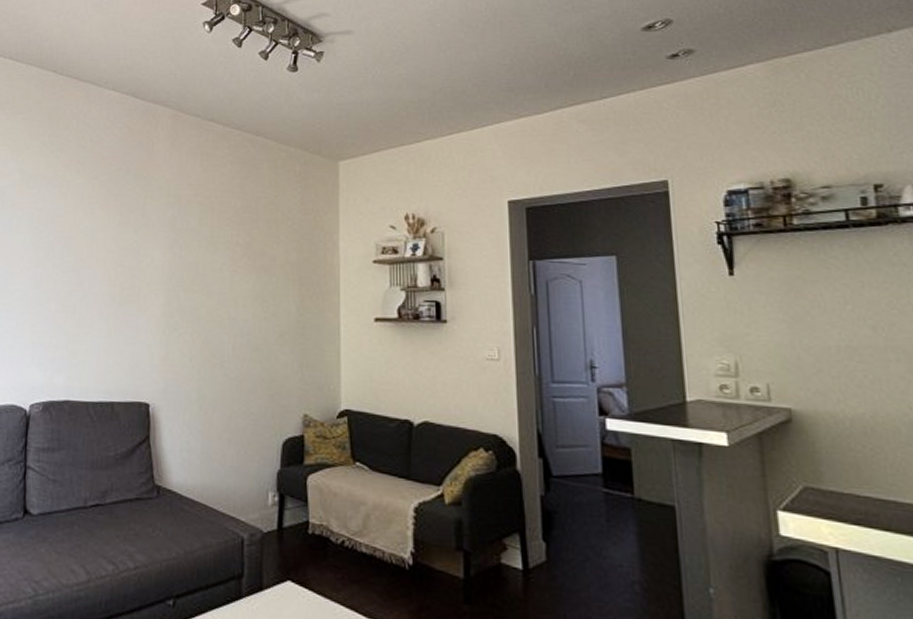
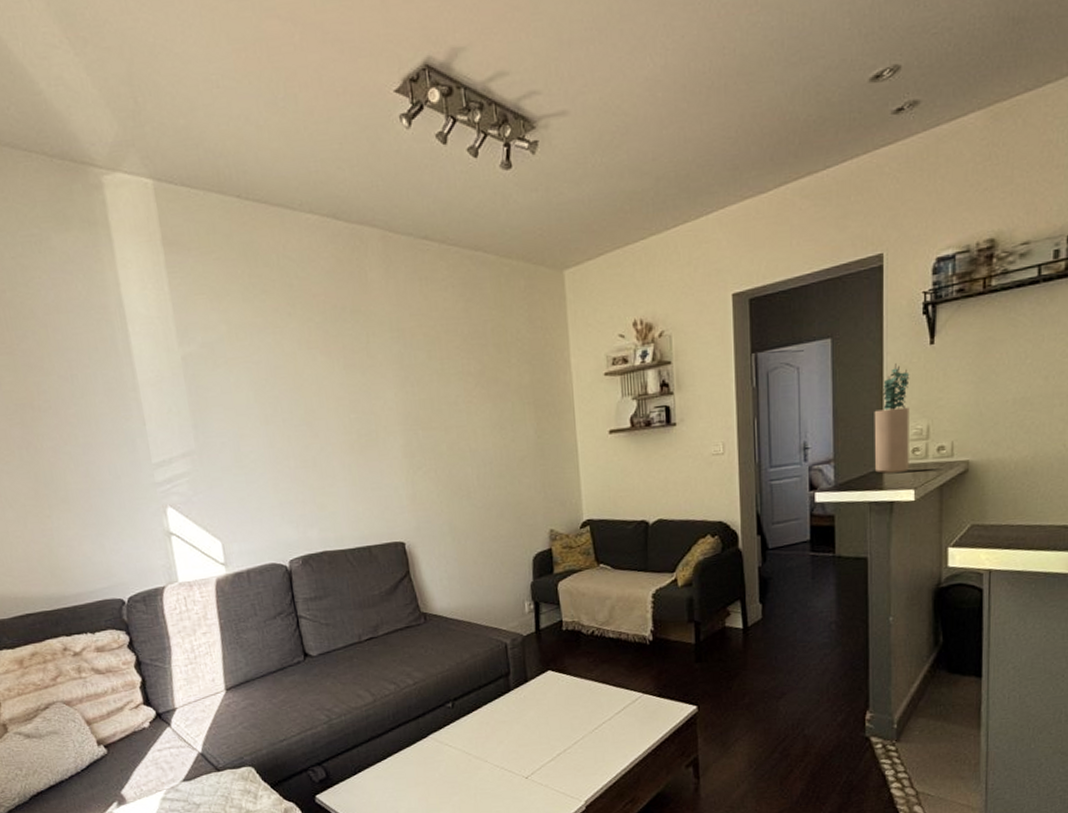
vase: none [670,290,718,411] -> present [874,363,910,474]

